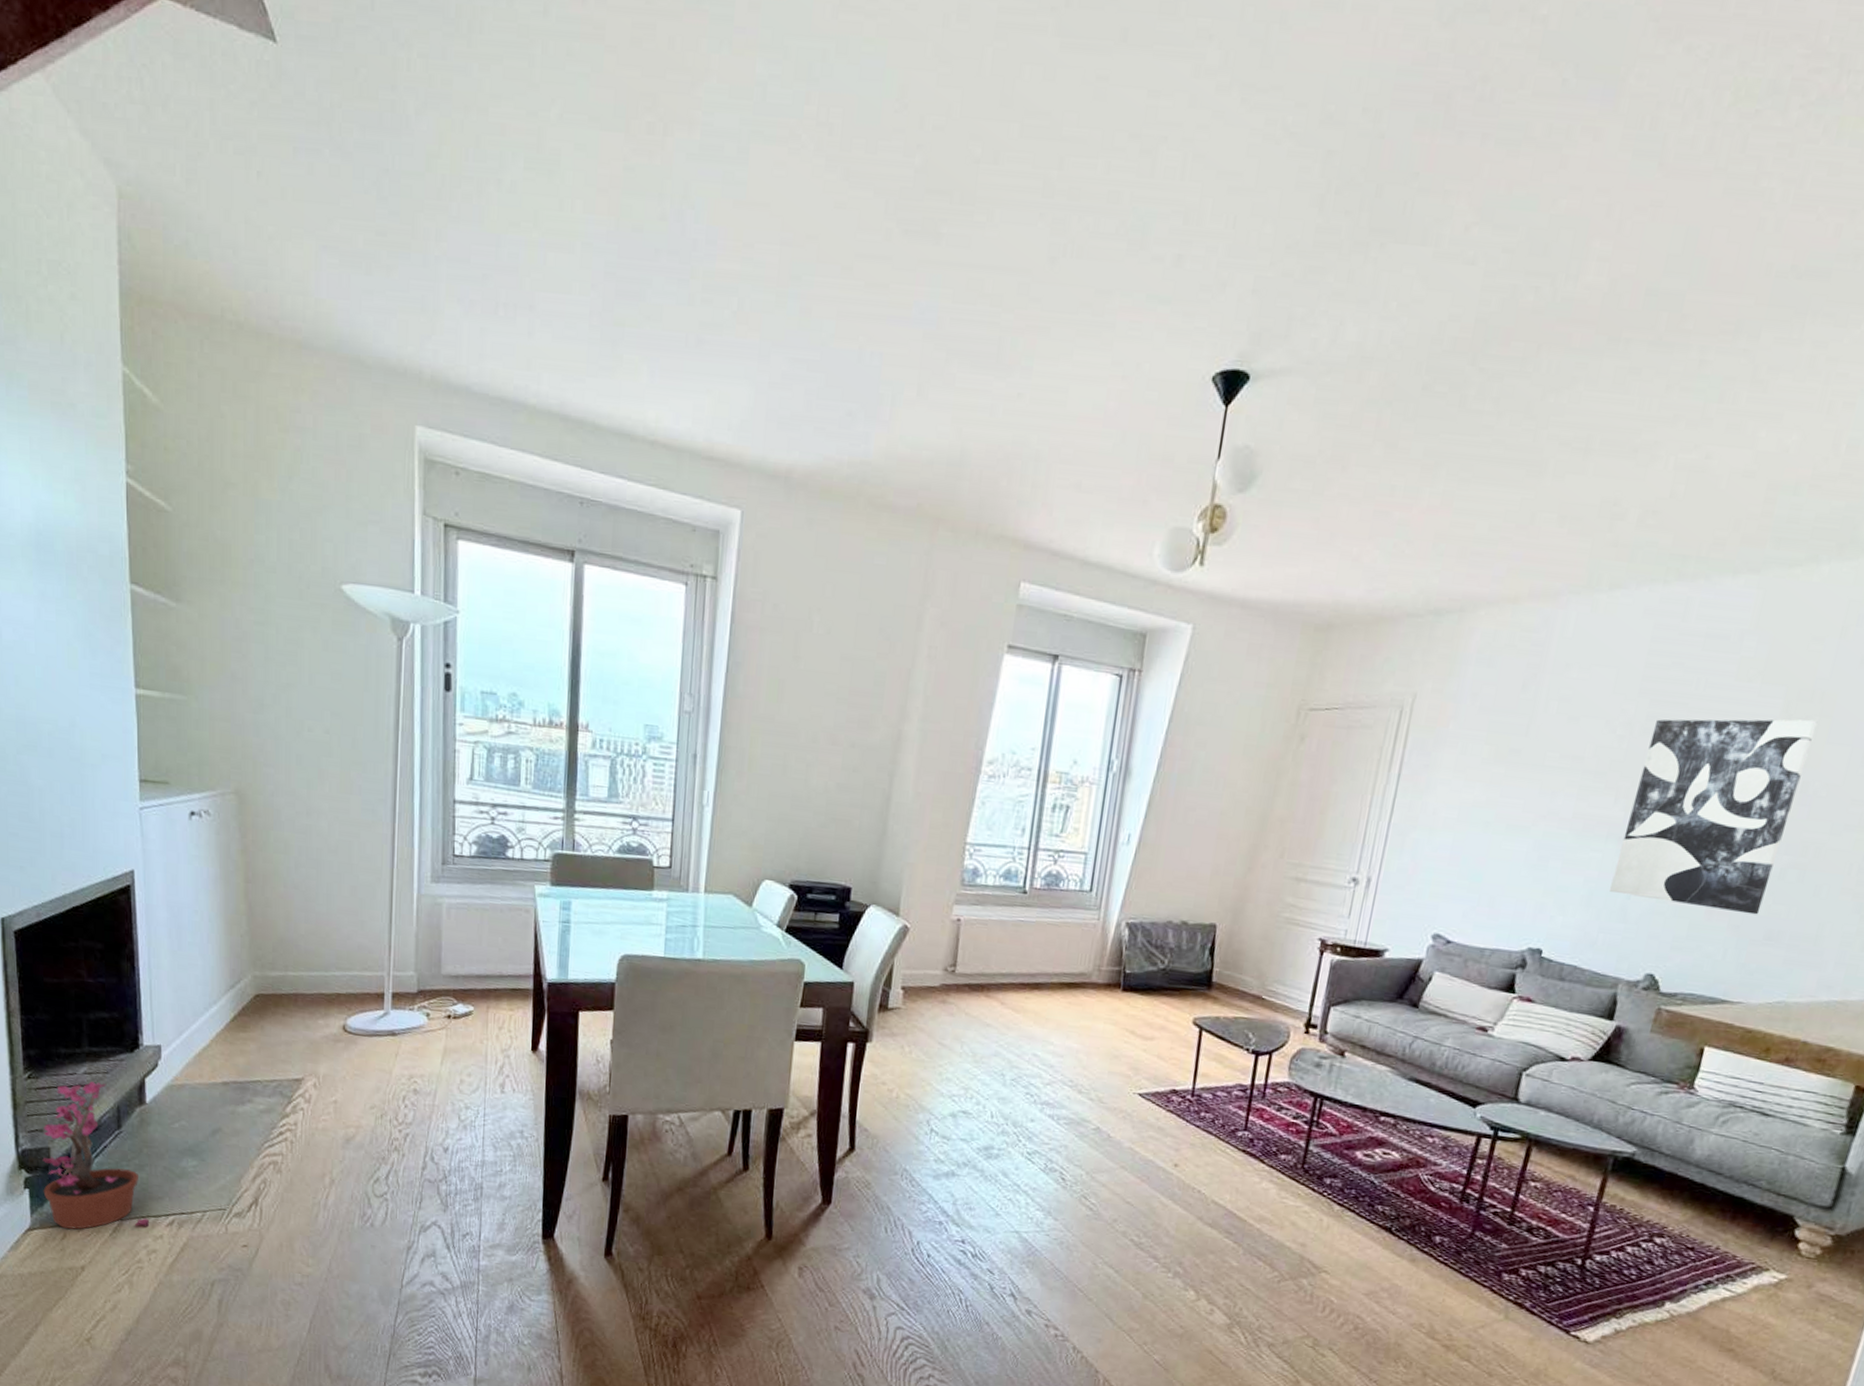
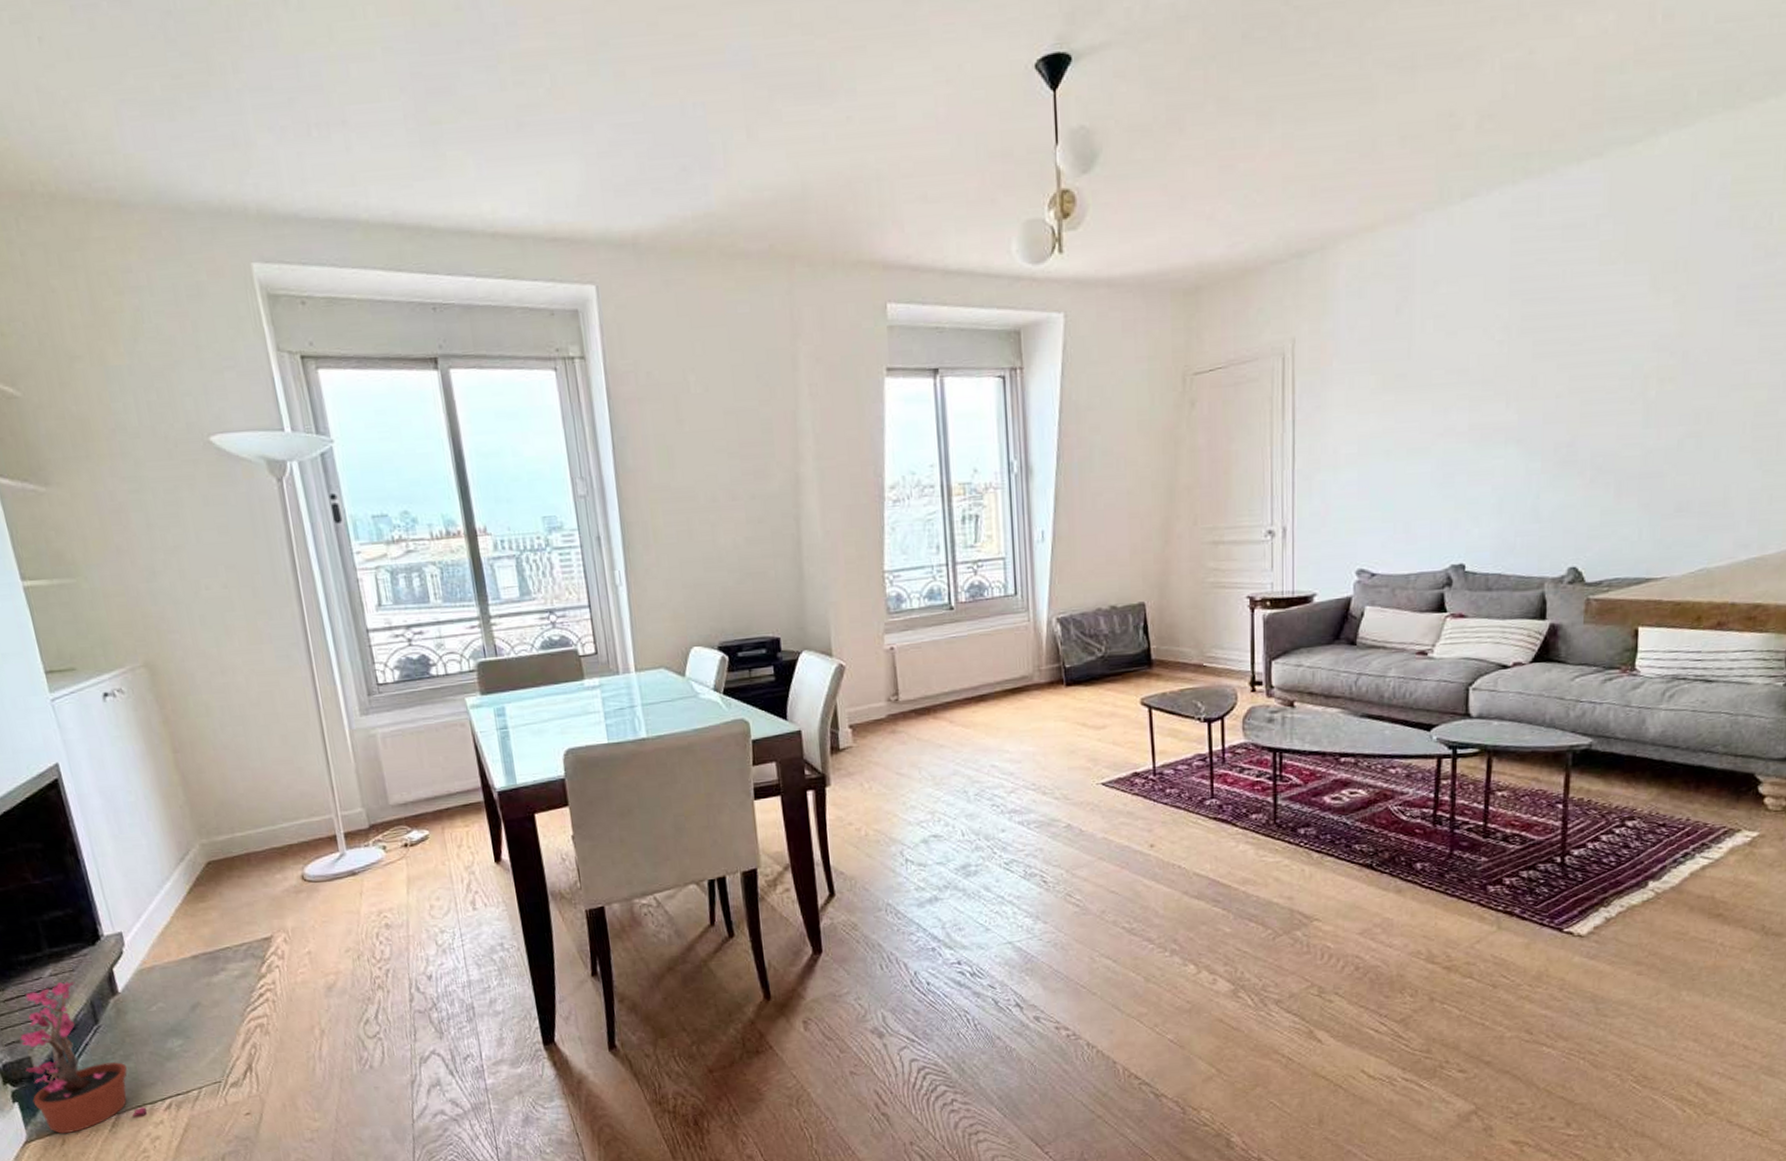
wall art: present [1610,719,1818,915] -> none [1519,289,1686,496]

